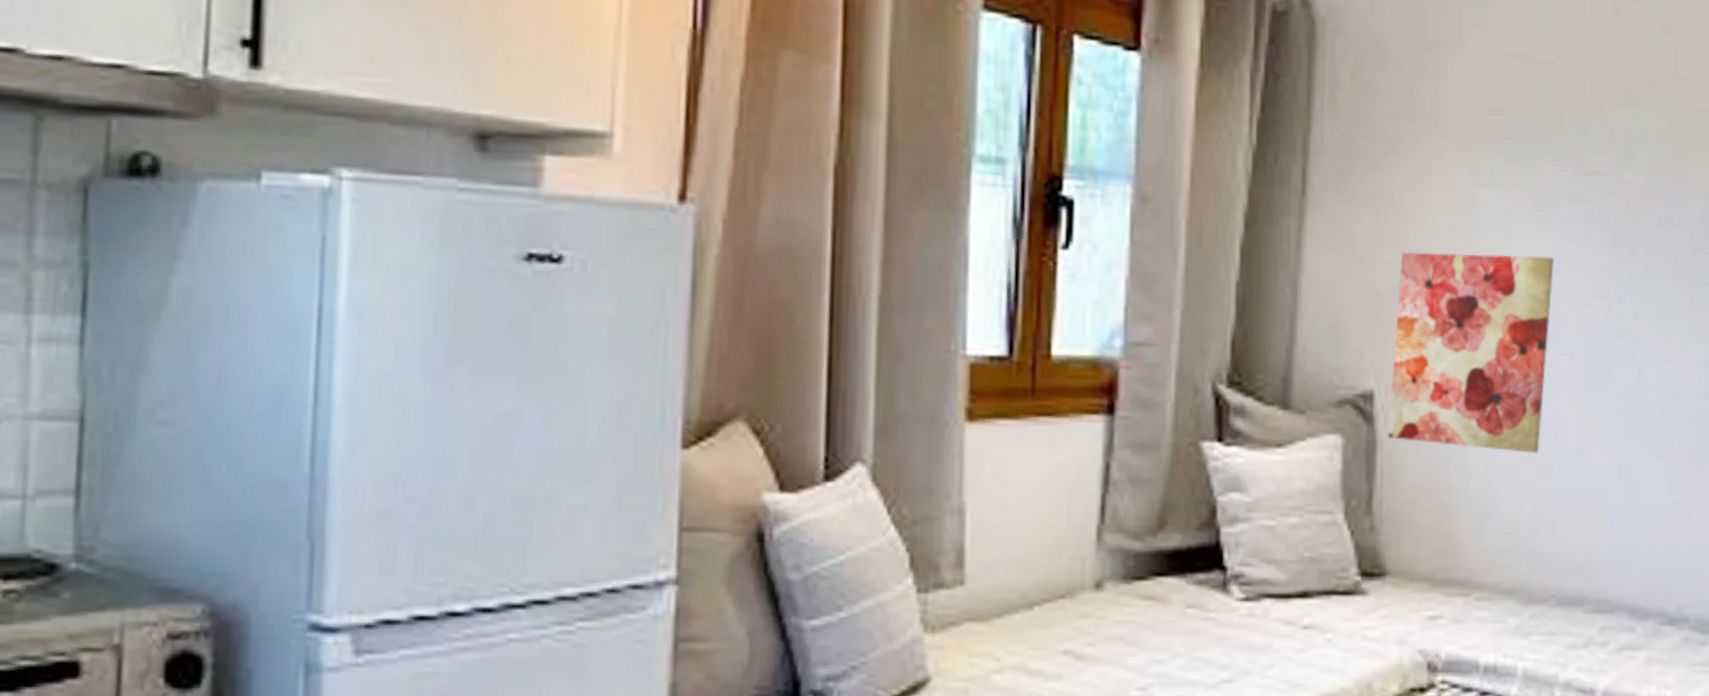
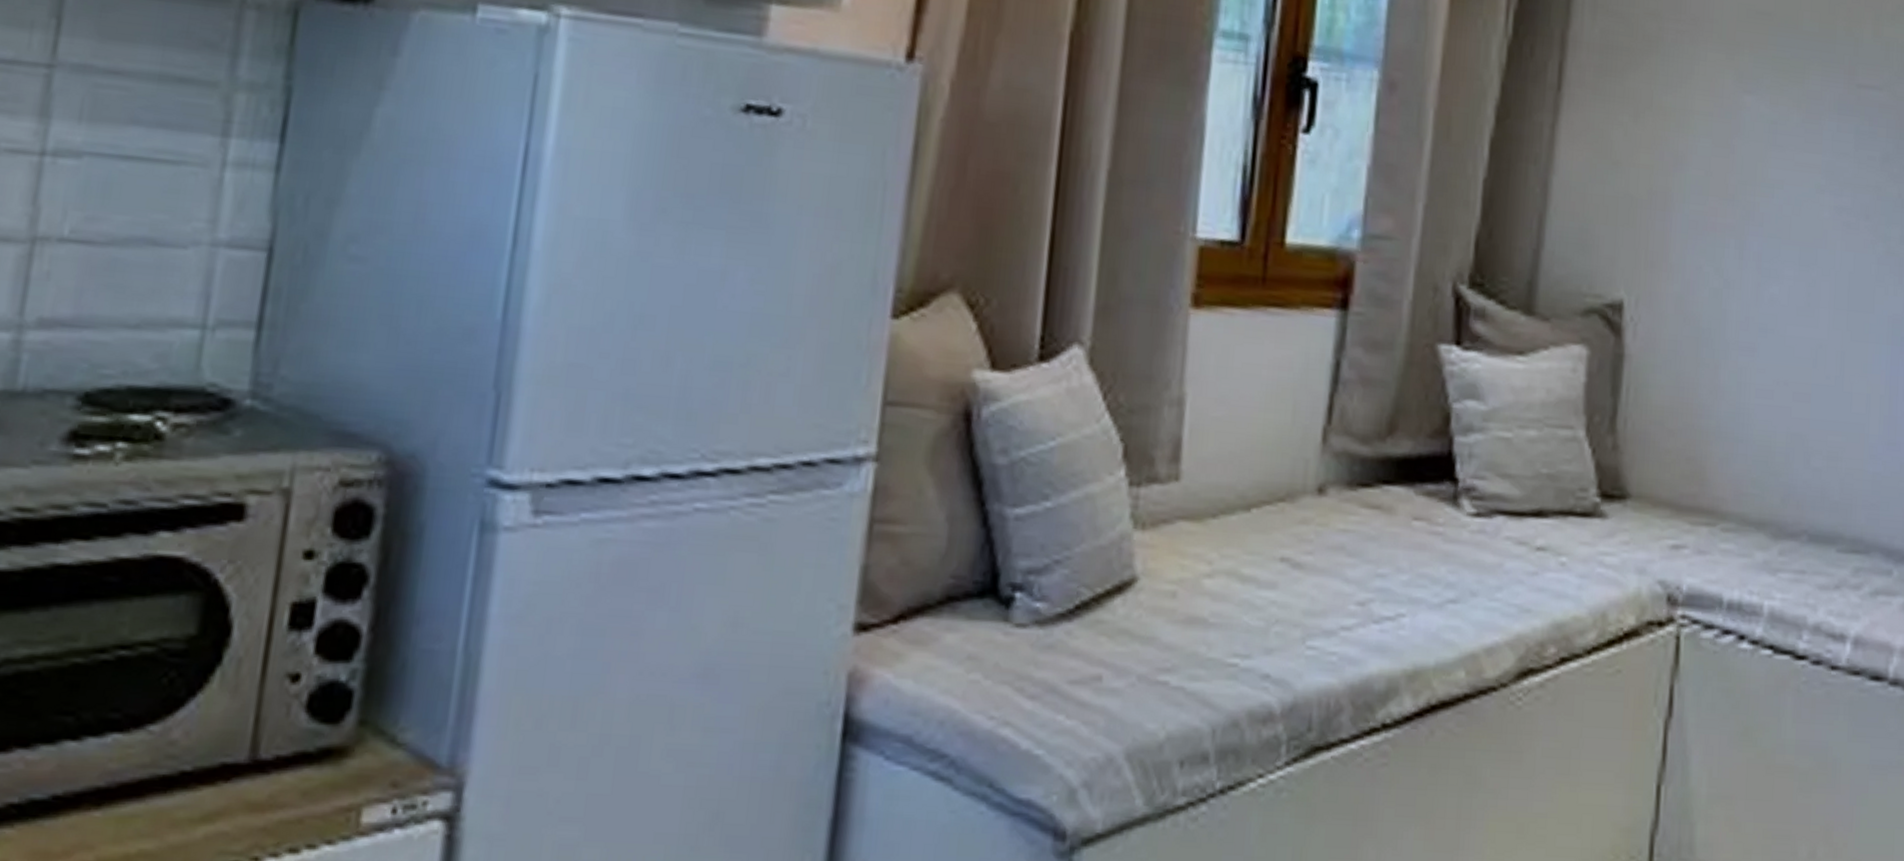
wall art: present [1387,251,1554,454] -> none [1635,156,1820,378]

